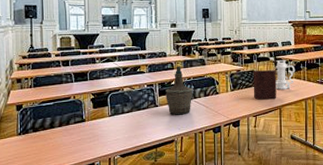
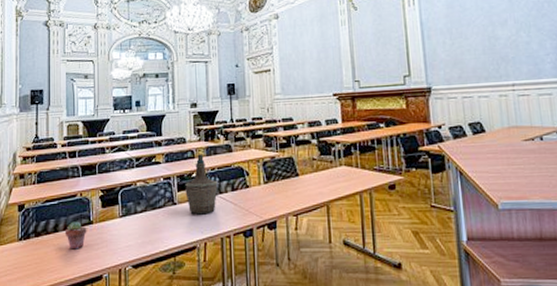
potted succulent: none [61,119,80,143] -> present [66,221,87,250]
diary: present [253,70,277,99] -> none [290,156,323,193]
lantern: present [275,60,296,90] -> none [319,143,345,181]

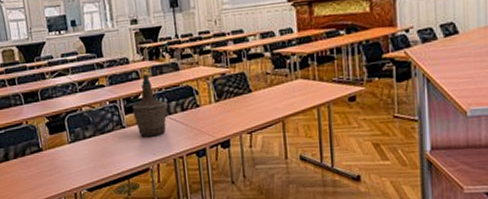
potted succulent: present [66,221,87,250] -> none [16,149,38,177]

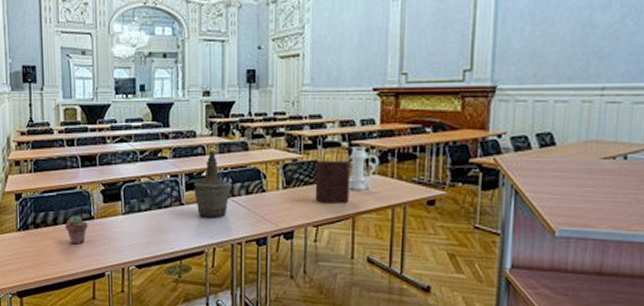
potted succulent: none [16,149,38,177] -> present [66,215,88,245]
diary: none [242,70,278,110] -> present [315,161,351,202]
lantern: none [272,55,302,96] -> present [348,147,380,190]

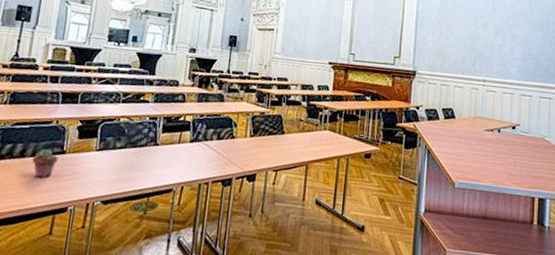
bottle: present [194,151,231,218] -> none [170,99,205,159]
diary: present [315,161,351,202] -> none [276,115,308,152]
lantern: present [348,147,380,190] -> none [304,106,331,143]

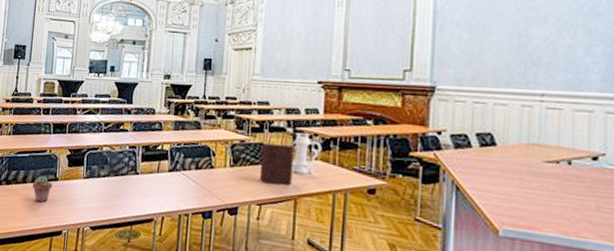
diary: none [276,115,308,152] -> present [259,143,294,184]
lantern: none [304,106,331,143] -> present [291,133,323,175]

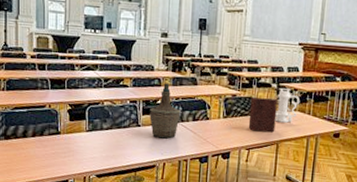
potted succulent: present [33,175,53,203] -> none [34,130,55,155]
bottle: none [149,127,183,189] -> present [149,83,181,139]

